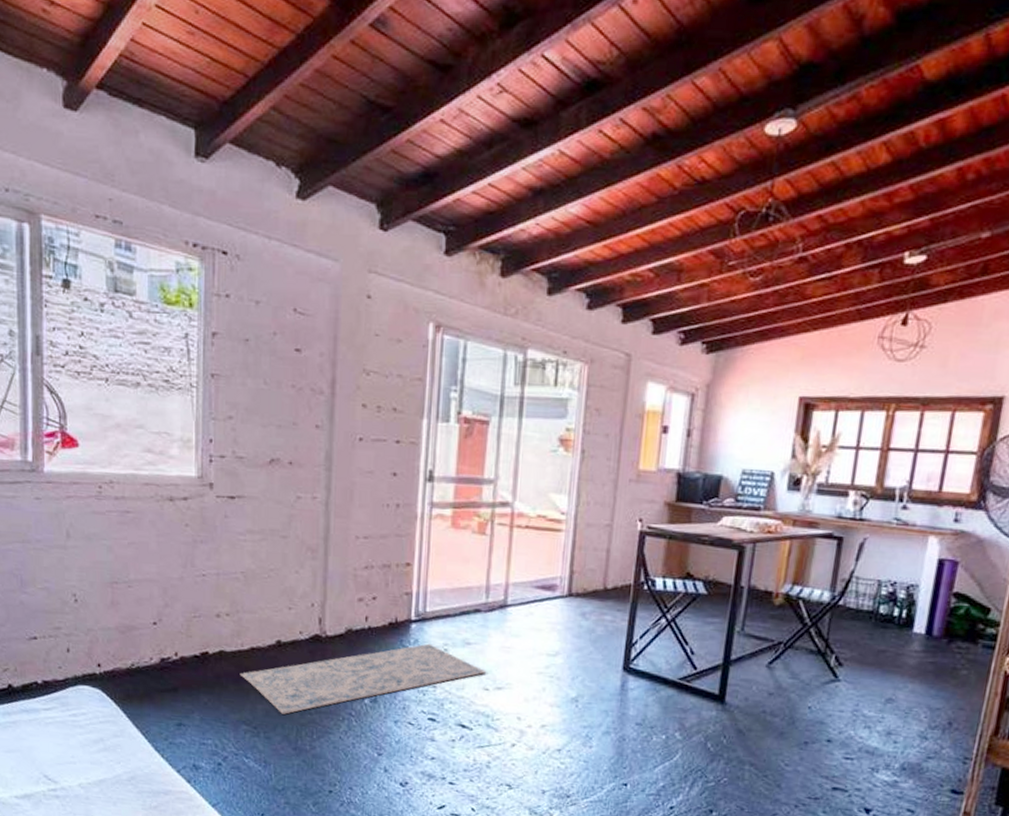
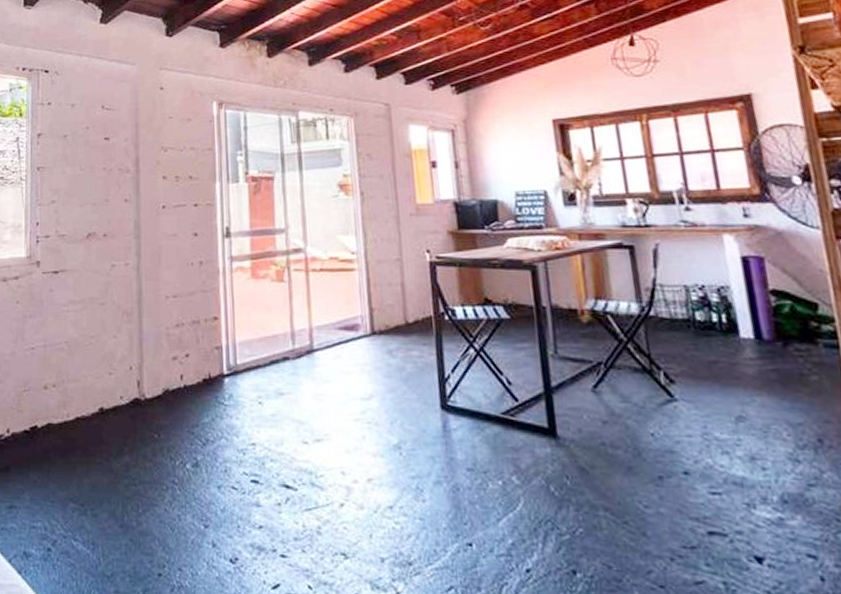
rug: present [239,643,487,714] -> none [66,397,304,487]

